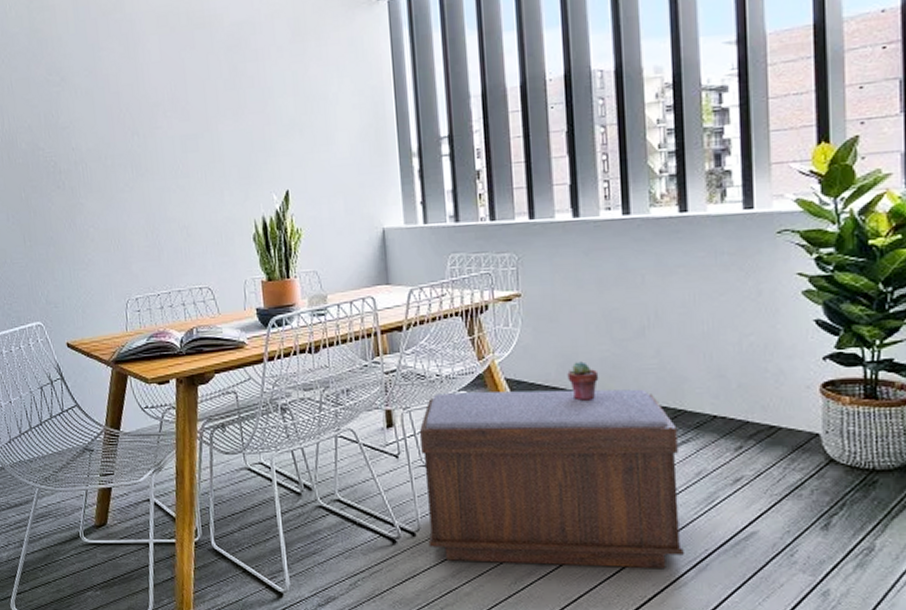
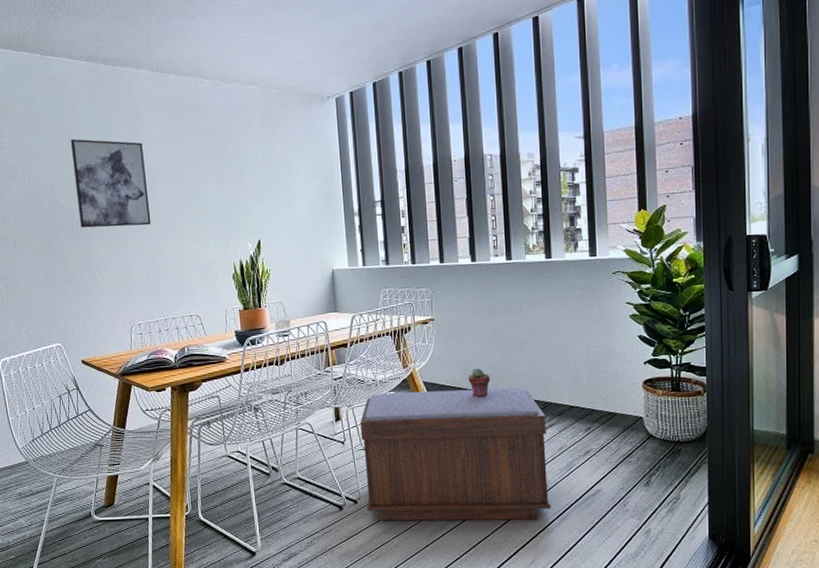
wall art: none [51,64,151,178] -> present [70,138,151,228]

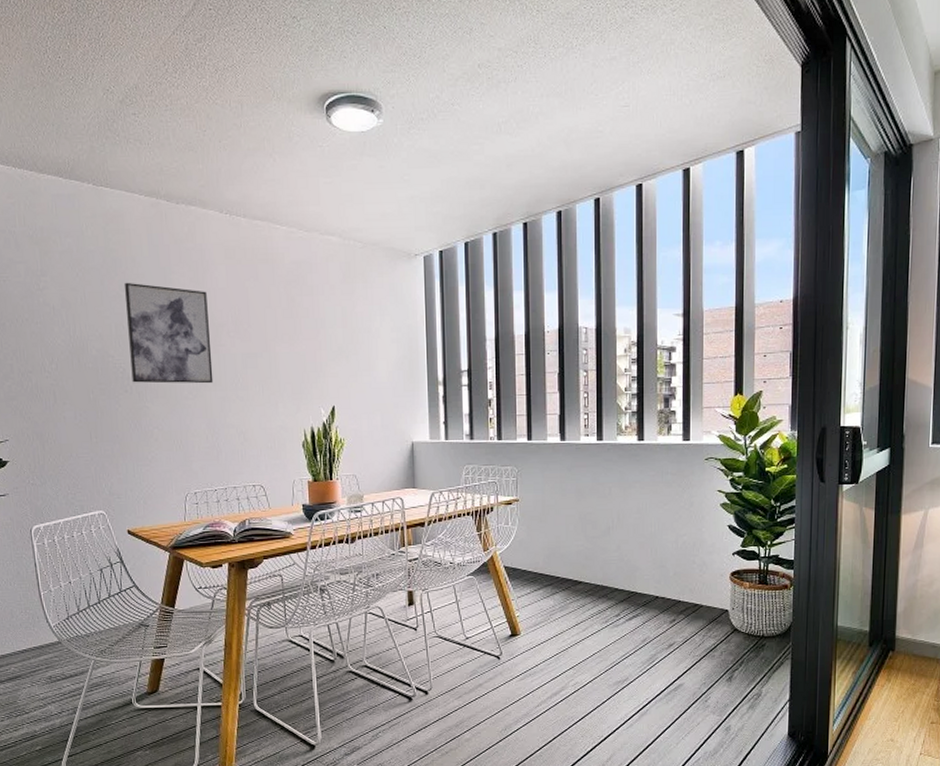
bench: present [359,388,551,521] -> none [434,575,631,715]
potted succulent: present [468,368,491,397] -> none [551,554,575,584]

